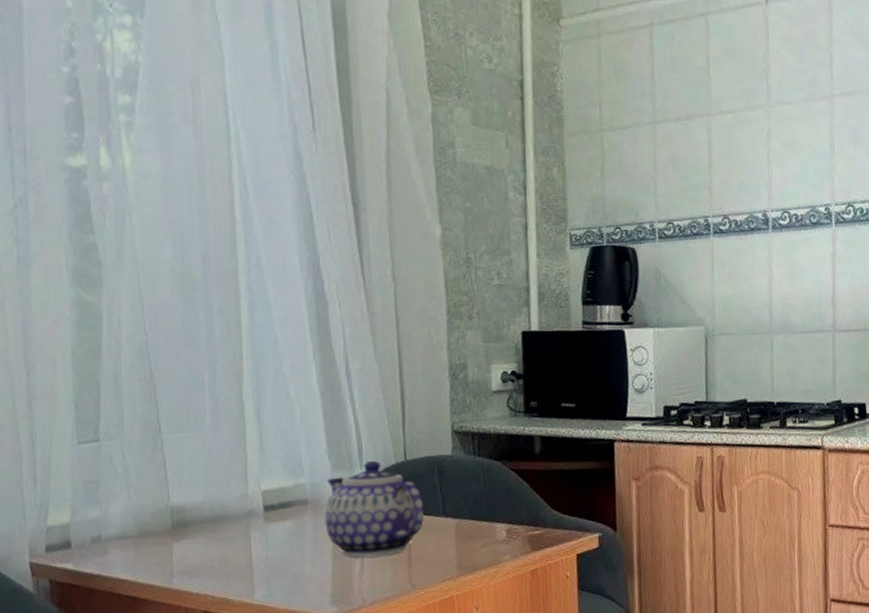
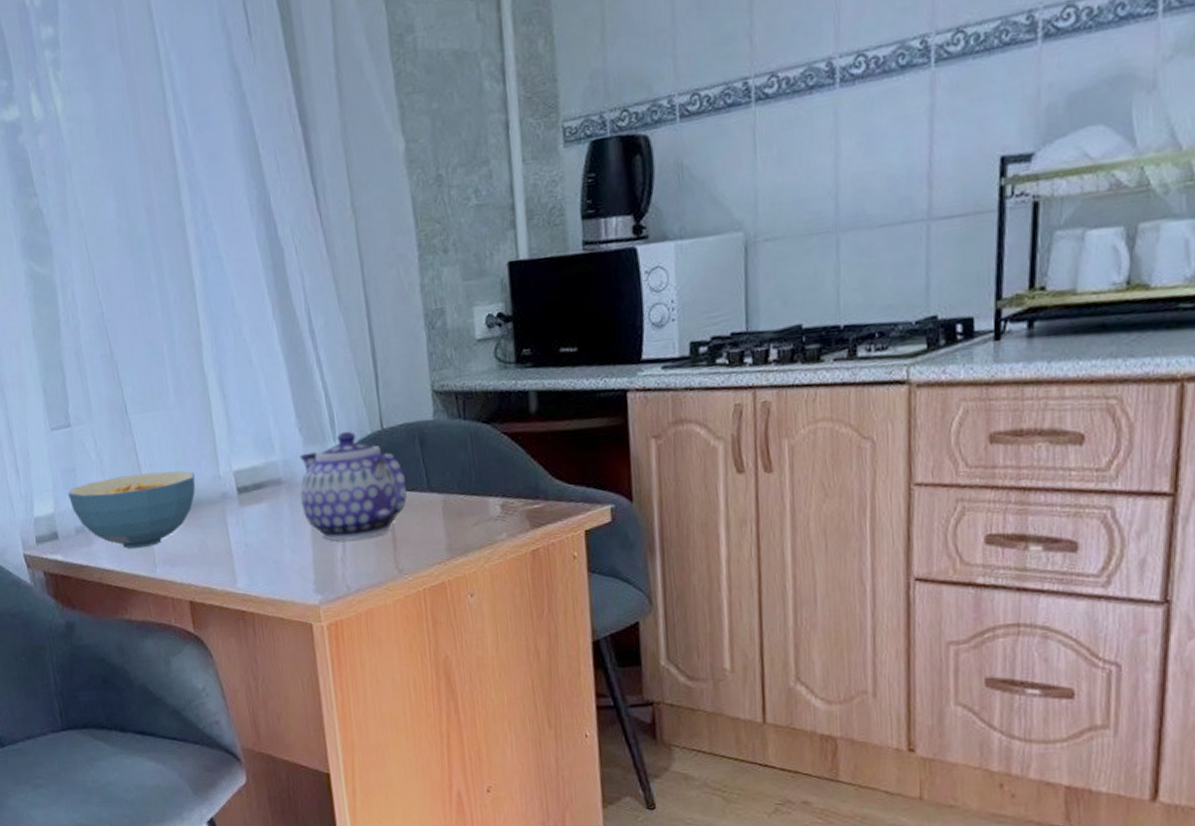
cereal bowl: none [88,487,223,560] -> present [68,471,196,549]

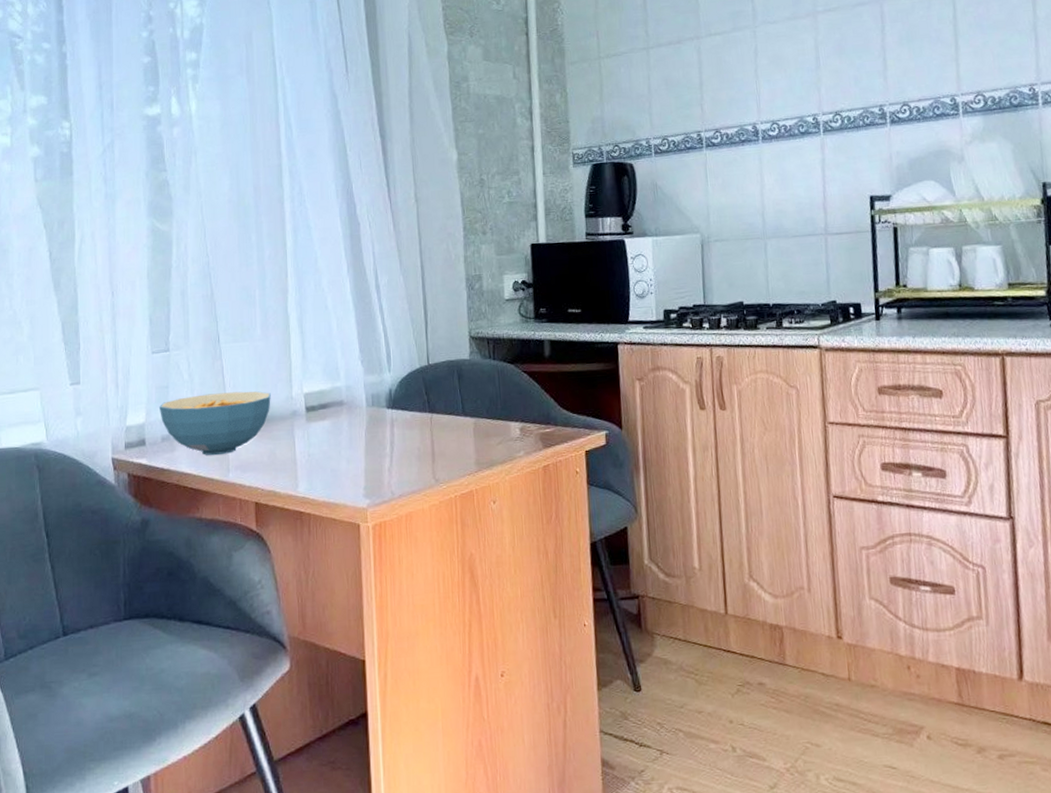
teapot: present [299,431,407,541] -> none [358,365,446,454]

